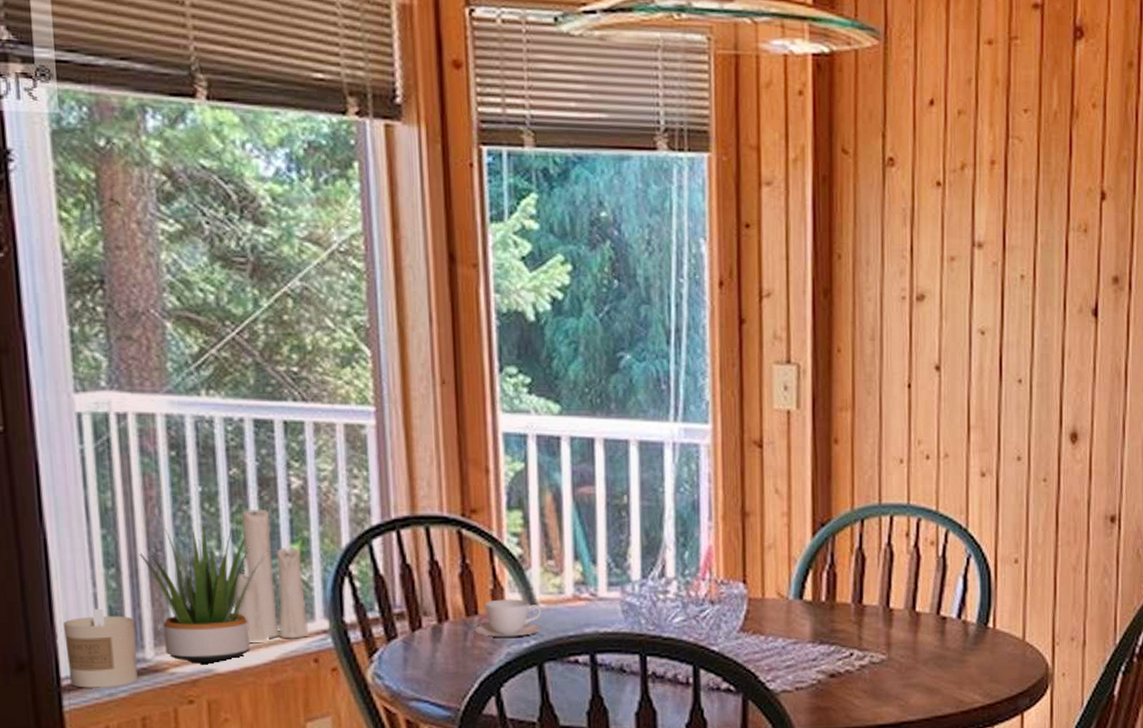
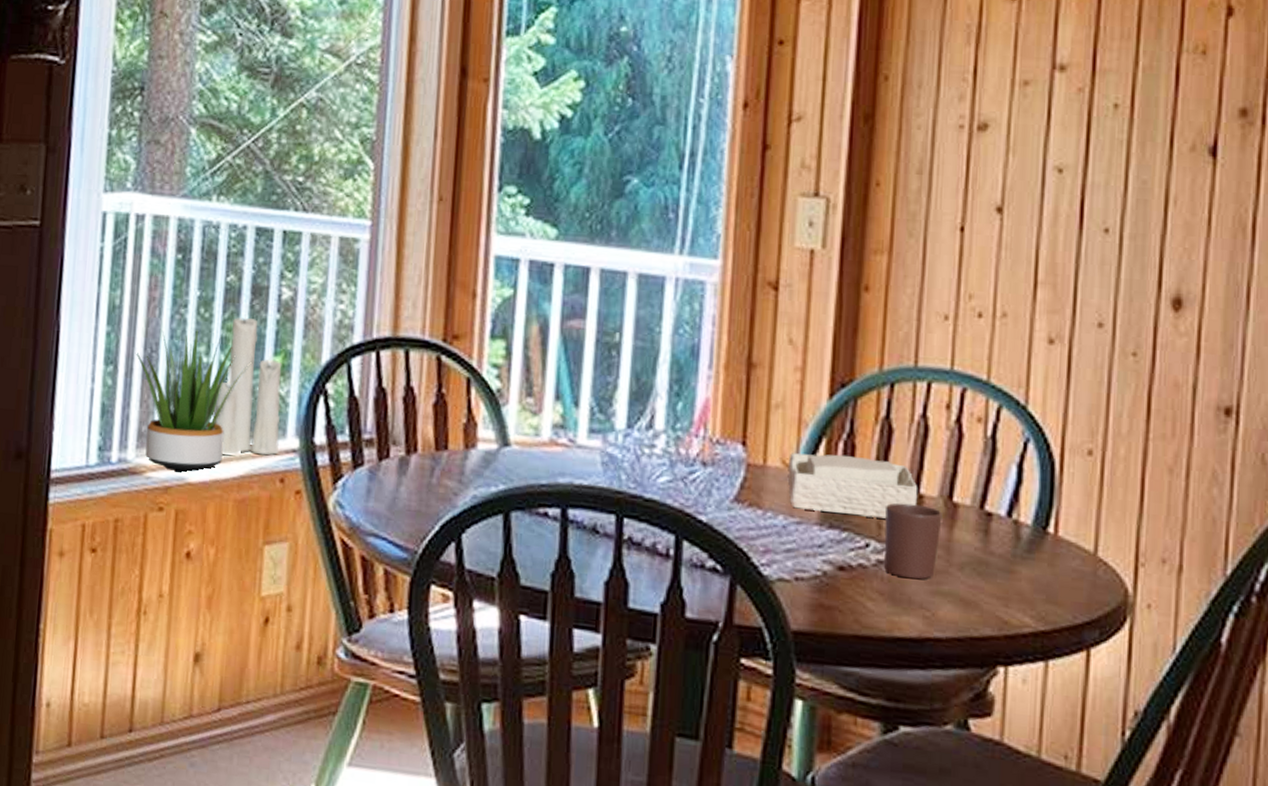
candle: present [62,608,138,688] -> none [58,403,123,485]
teacup: present [474,599,542,637] -> none [442,435,515,479]
napkin holder: none [783,582,889,632] -> present [787,453,918,519]
mug: none [864,617,909,677] -> present [884,503,943,580]

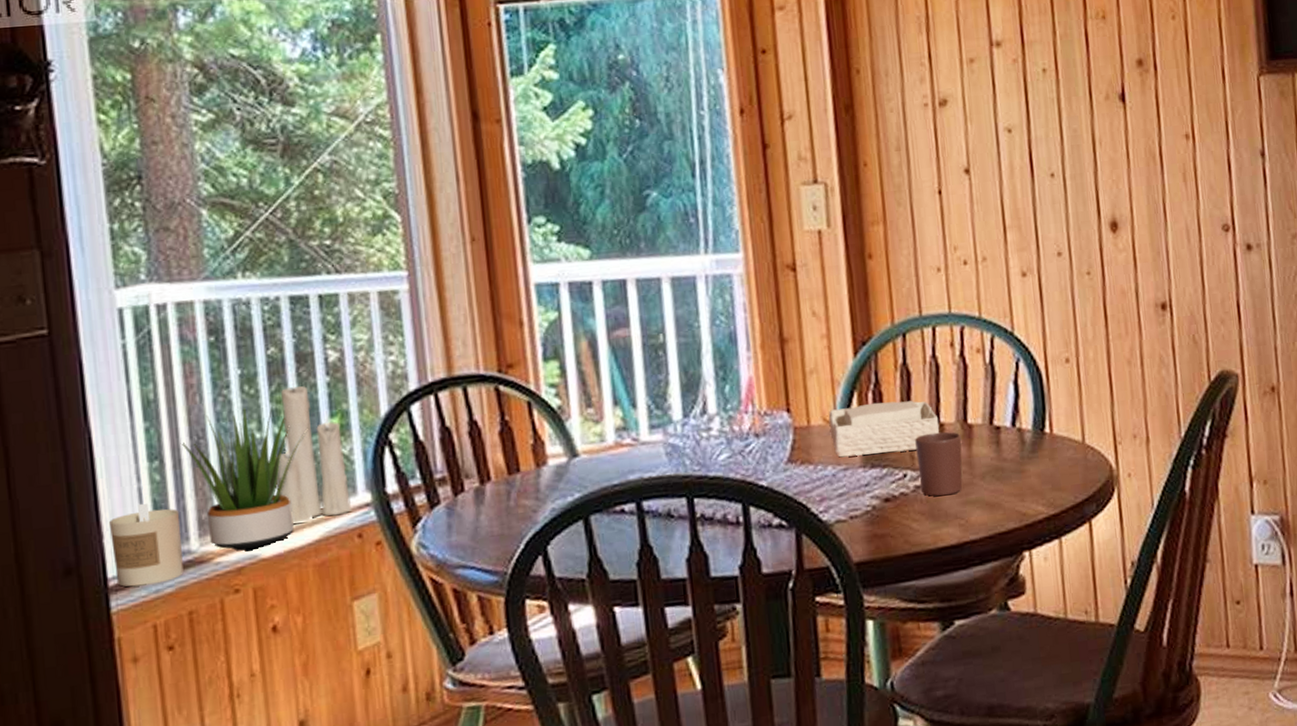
candle: none [58,403,123,485] -> present [108,503,184,587]

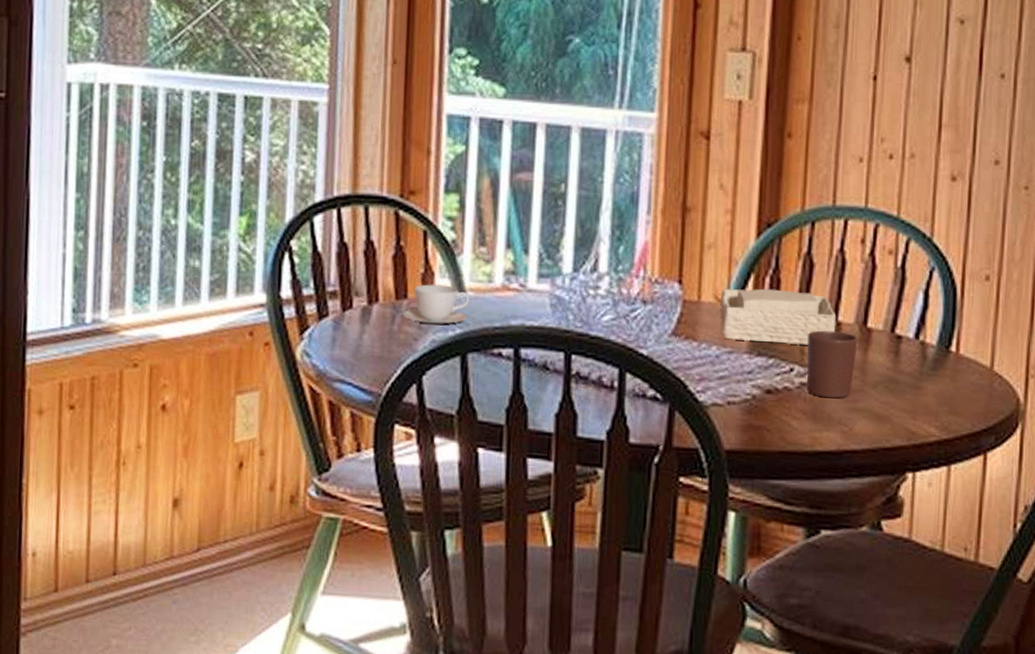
candle: present [108,503,184,587] -> none [34,268,96,346]
potted plant: present [180,407,308,551] -> none [104,193,218,329]
candle: present [275,369,353,524] -> none [183,164,248,312]
teacup: none [517,452,585,494] -> present [402,284,470,324]

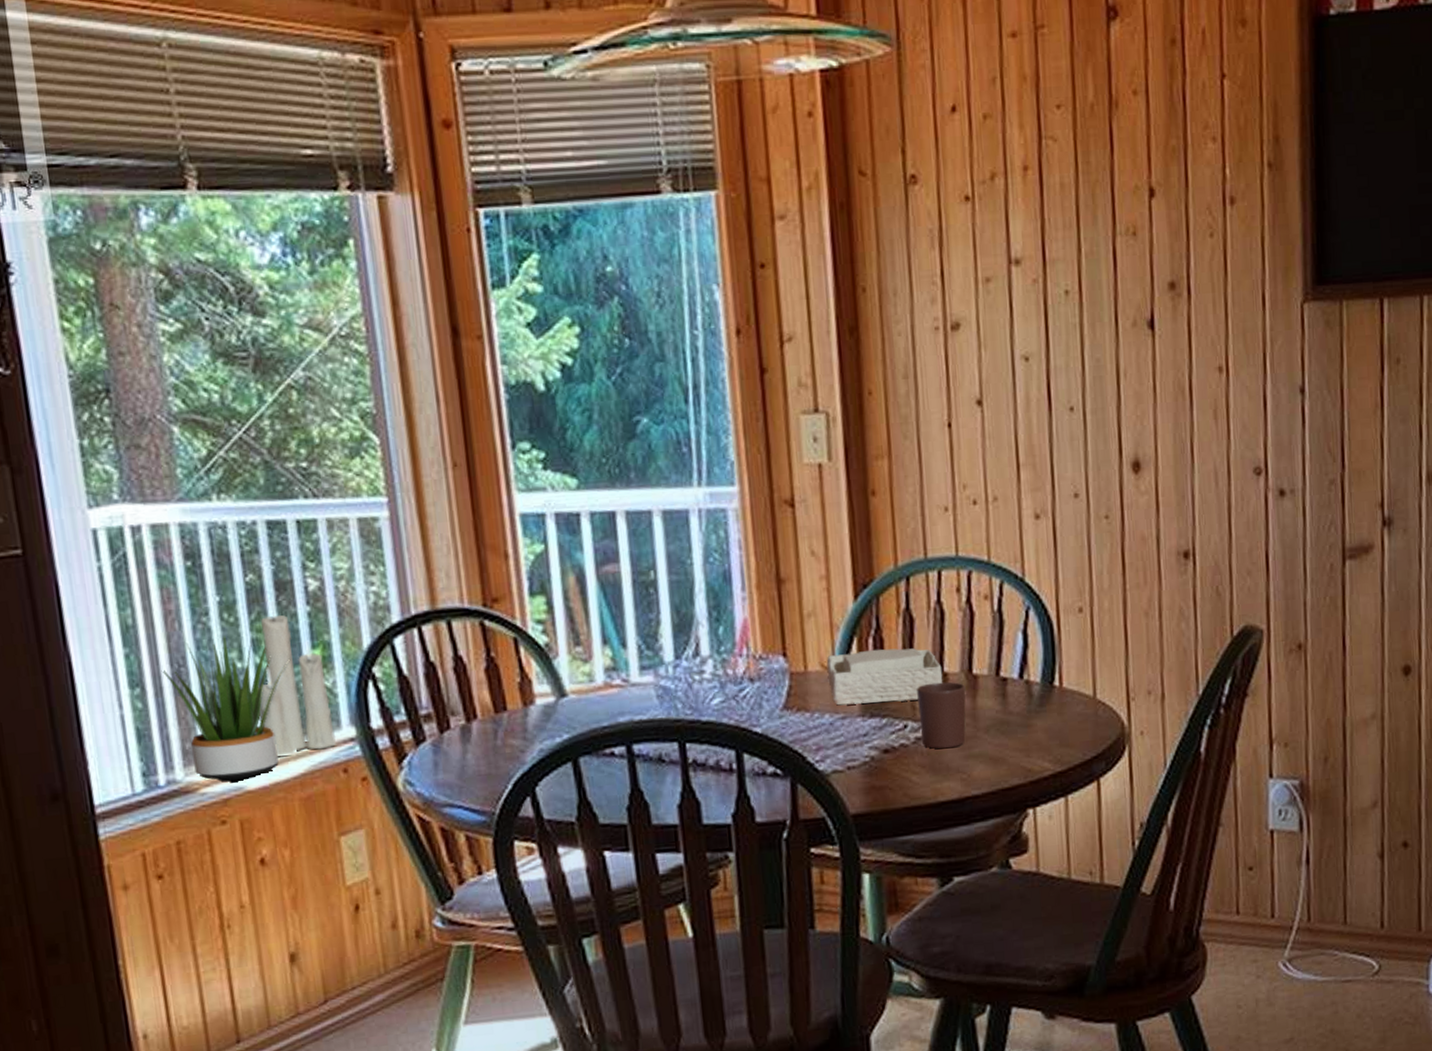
potted plant: none [104,193,218,329] -> present [161,635,290,782]
candle: none [183,164,248,312] -> present [257,597,337,757]
teacup: present [402,284,470,324] -> none [504,691,574,734]

